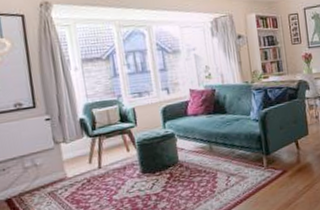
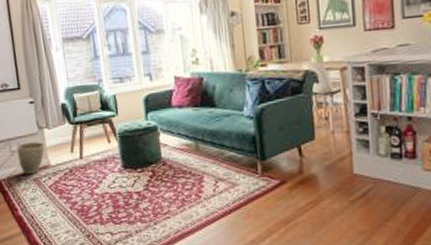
vase: none [30,156,62,189] -> present [16,142,46,174]

